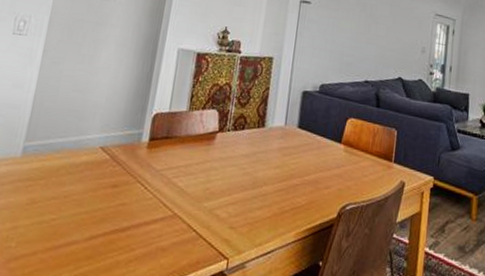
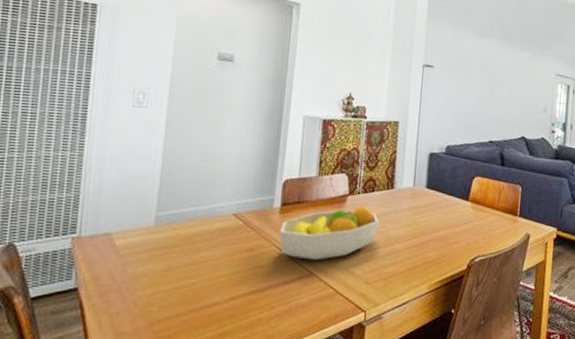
fruit bowl: none [145,143,247,200] -> present [279,205,379,260]

